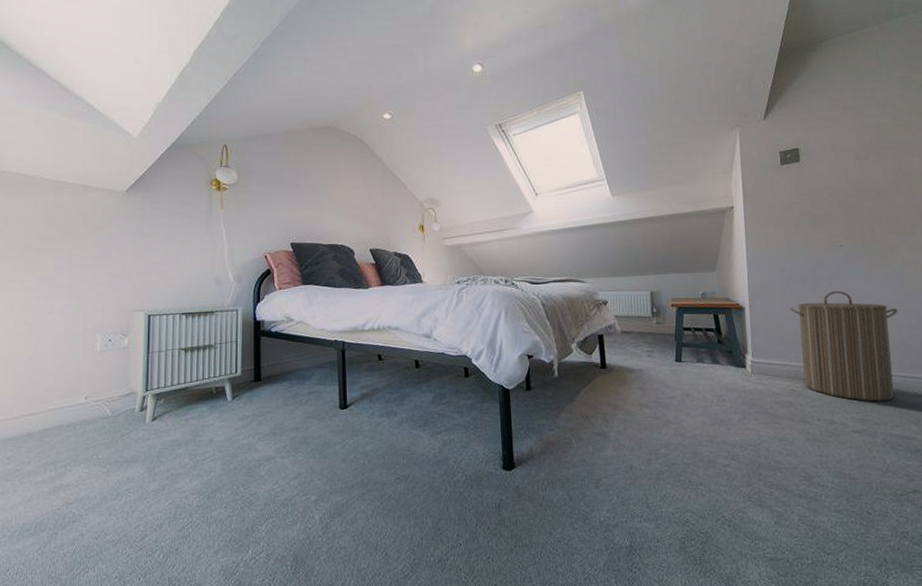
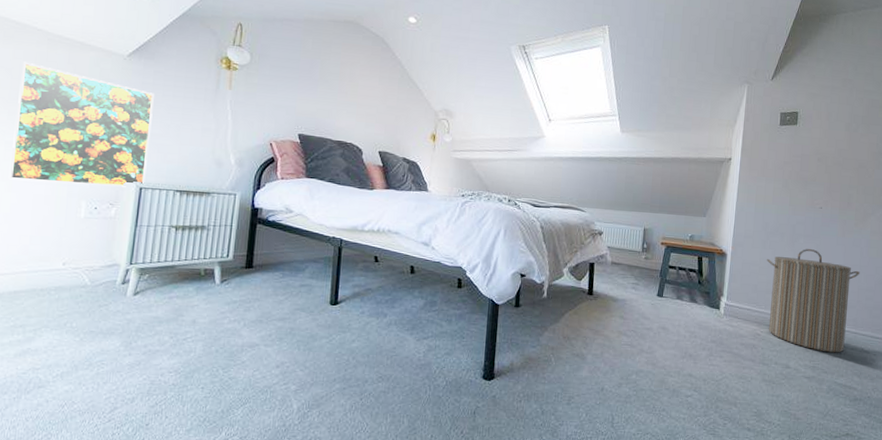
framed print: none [30,210,153,323] -> present [9,61,154,187]

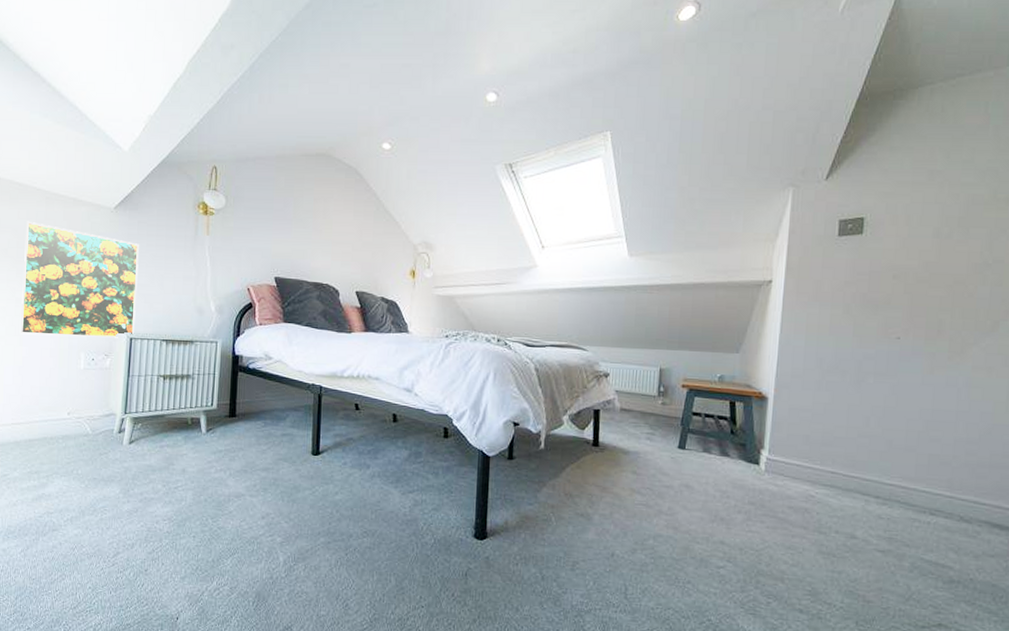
laundry hamper: present [767,249,860,353] -> none [822,390,957,522]

